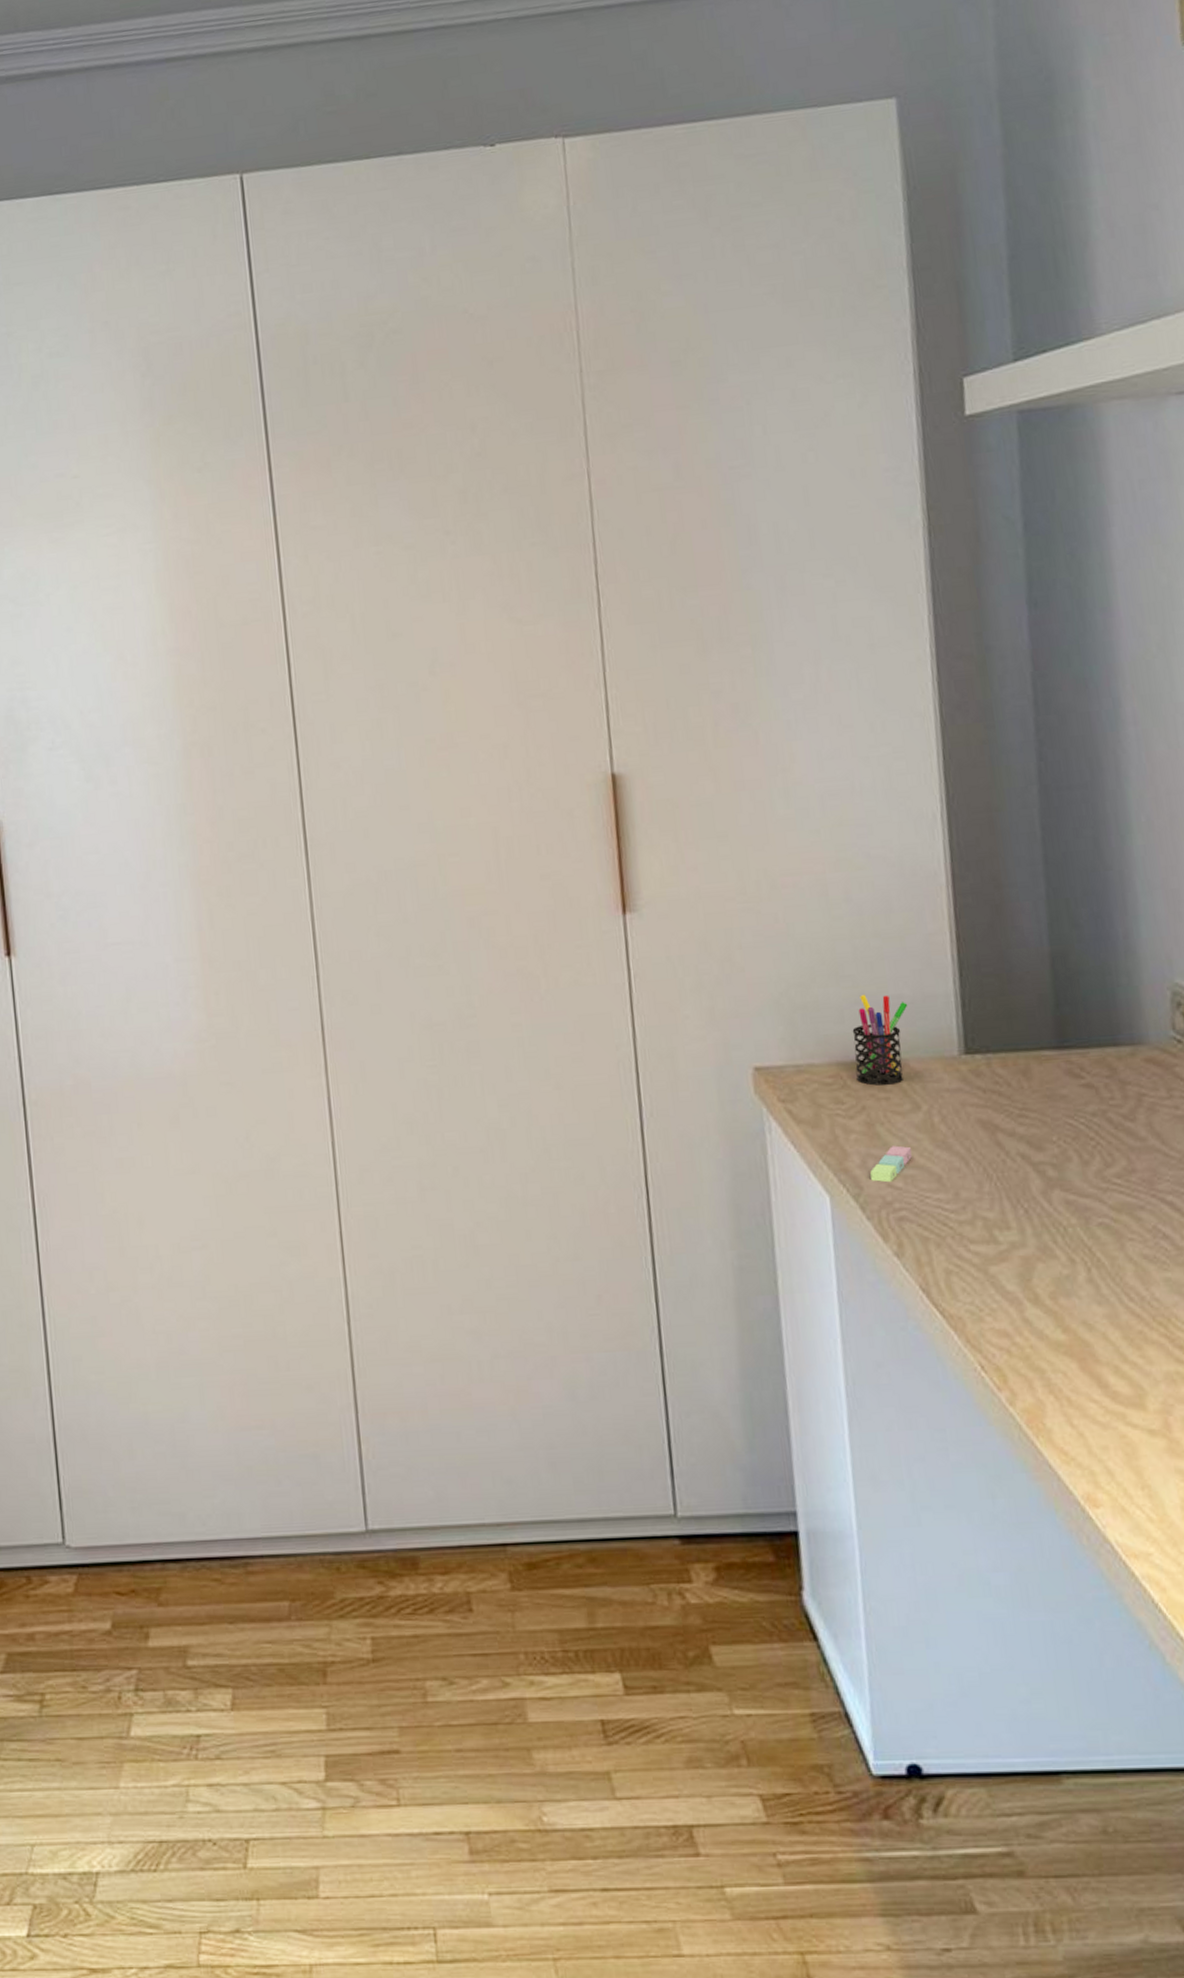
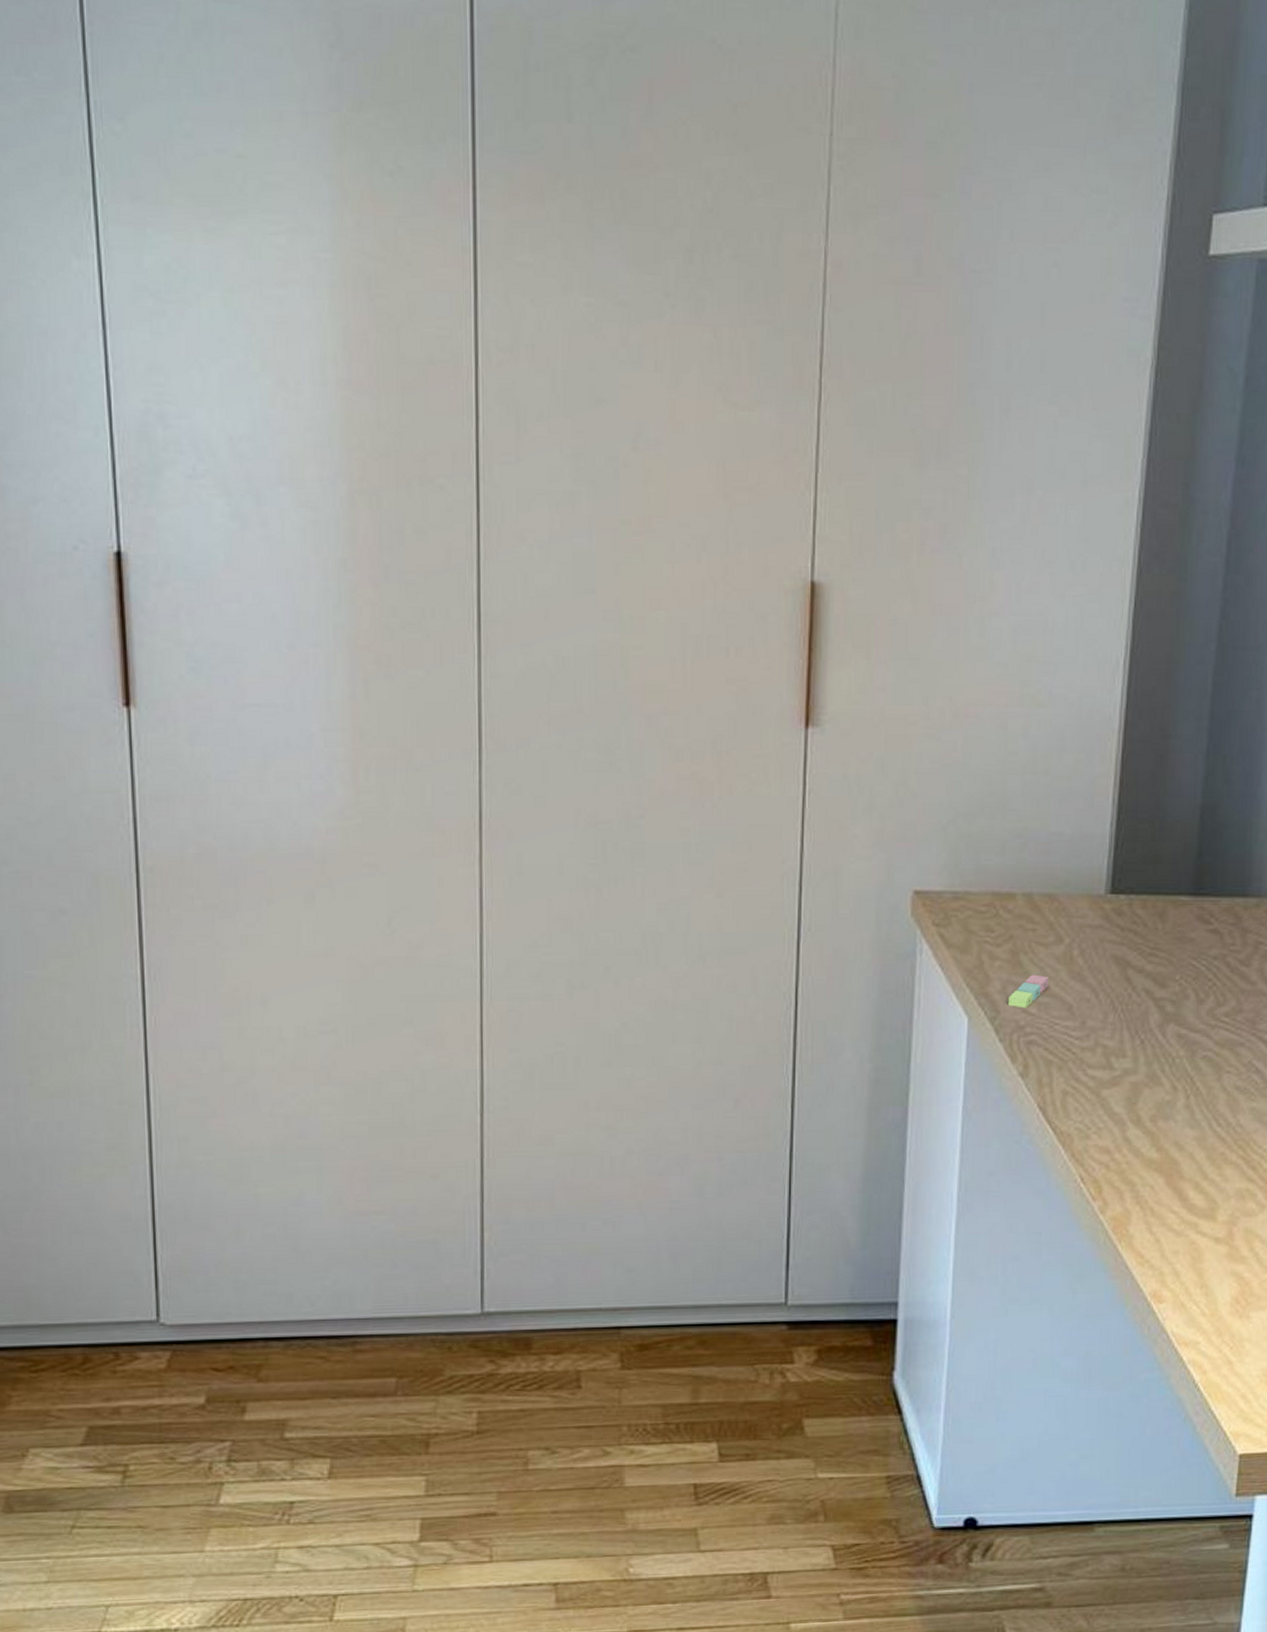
pen holder: present [852,995,908,1087] -> none [1009,830,1066,918]

